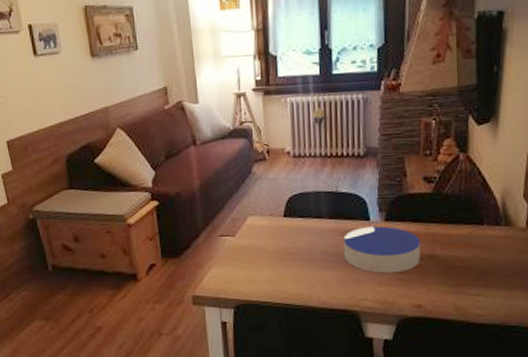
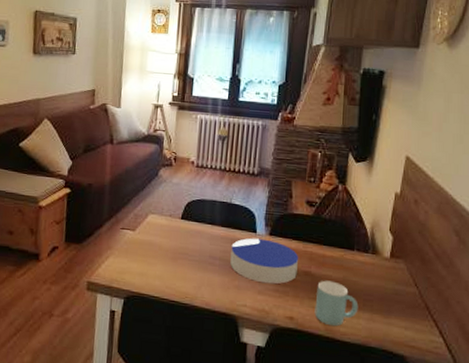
mug: none [444,261,494,309] -> present [314,280,359,326]

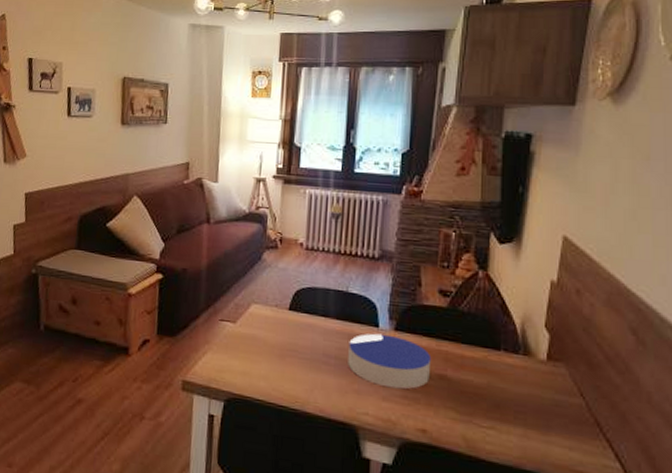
mug: present [314,280,359,326] -> none [453,386,508,443]

